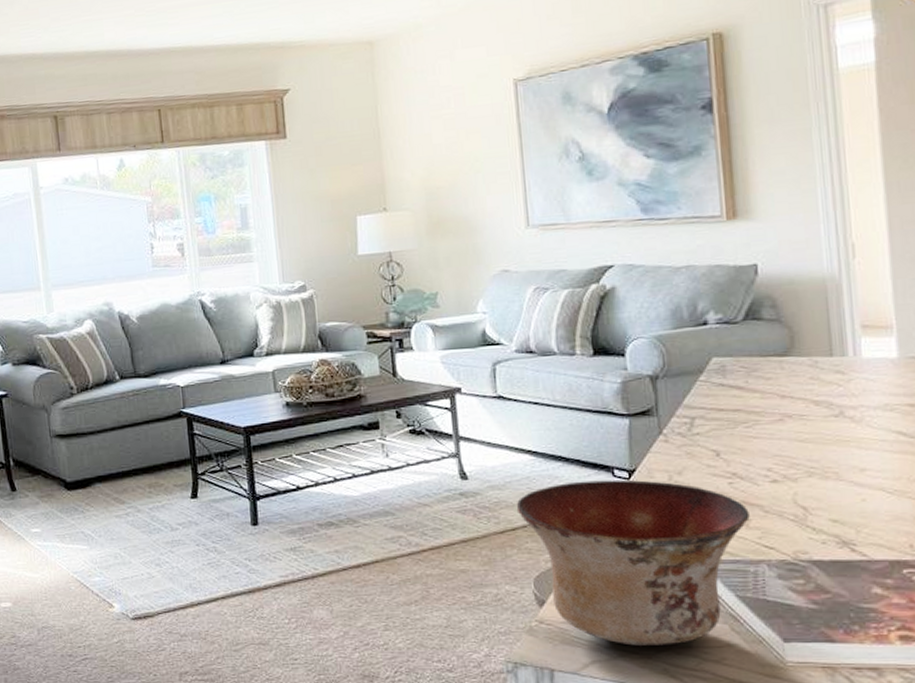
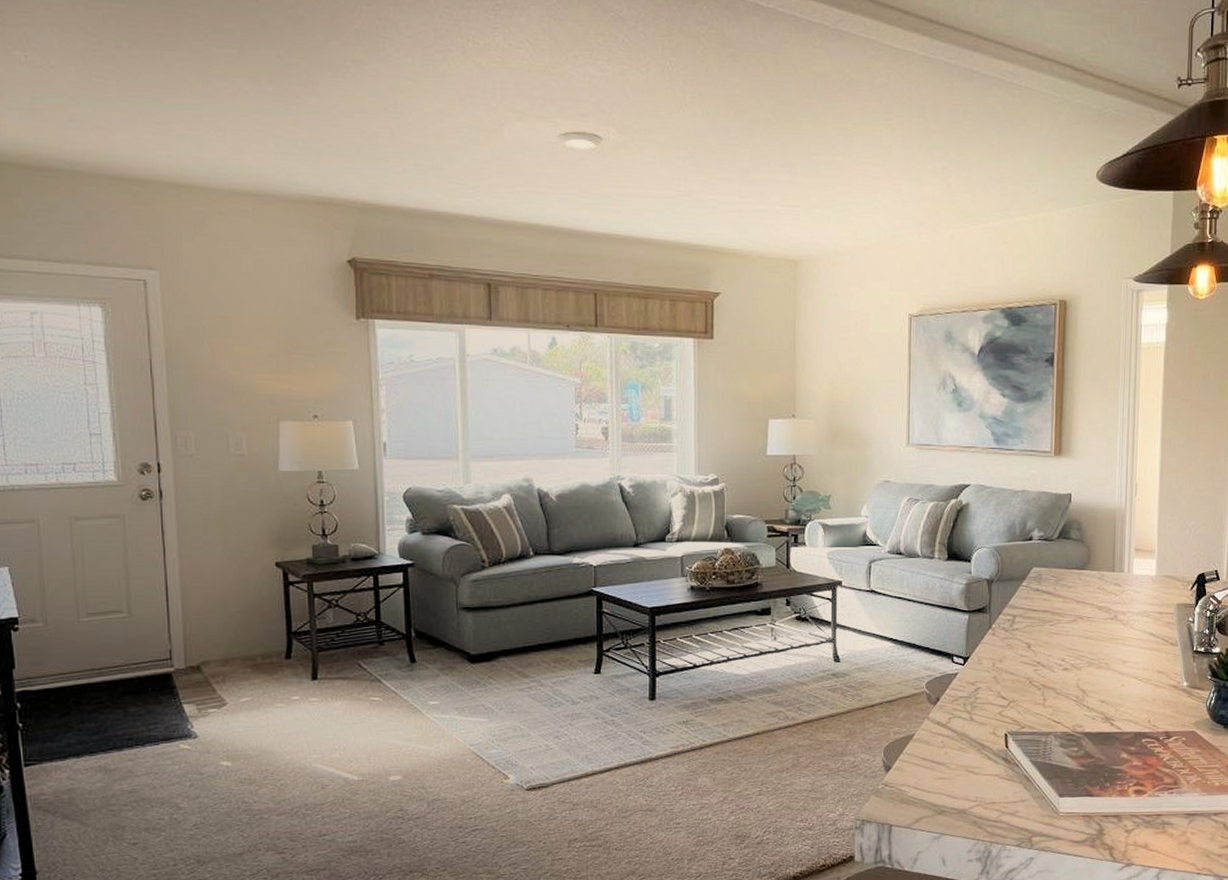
bowl: present [516,479,750,646] -> none [876,665,1046,803]

